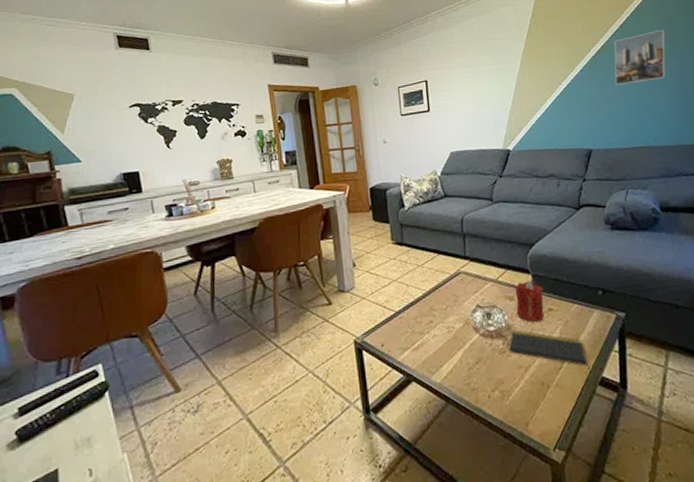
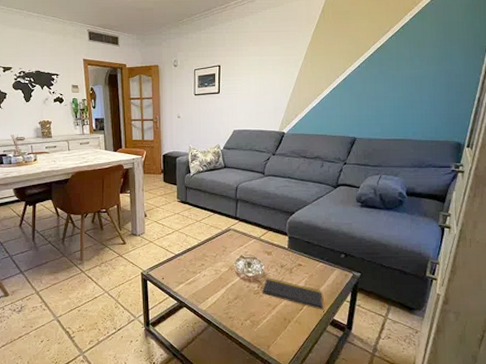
candle: present [515,281,544,322] -> none [272,241,297,273]
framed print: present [614,29,666,85] -> none [388,32,442,82]

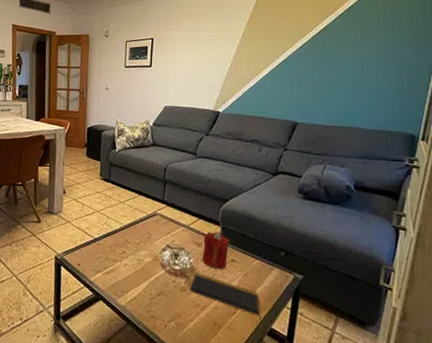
candle: none [272,241,297,273] -> present [202,231,230,269]

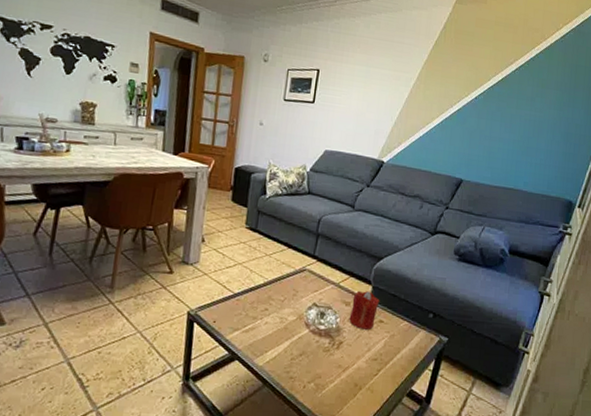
notepad: present [189,272,261,319] -> none [332,333,403,381]

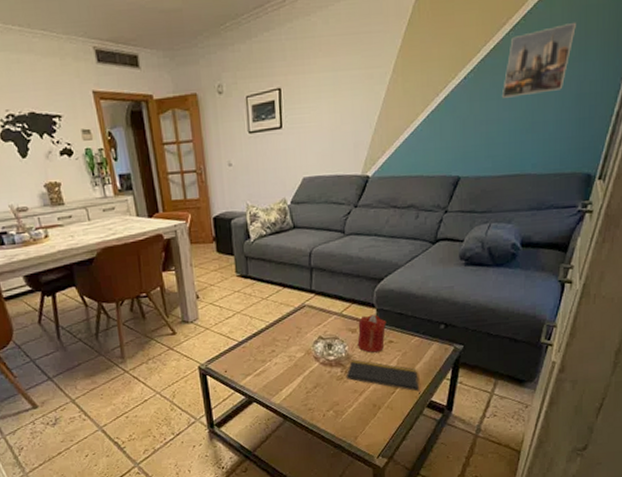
notepad: none [332,333,403,381] -> present [346,359,420,394]
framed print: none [505,74,568,126] -> present [503,22,576,98]

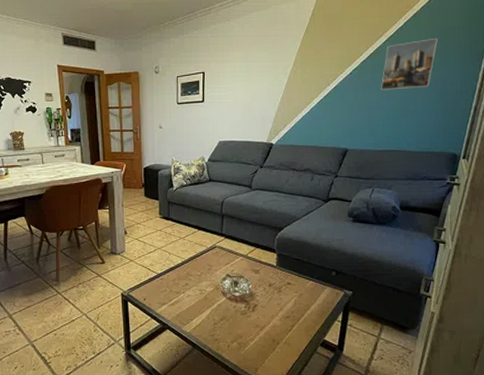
notepad: present [346,359,420,394] -> none [249,297,314,333]
candle: present [357,314,387,353] -> none [260,259,286,292]

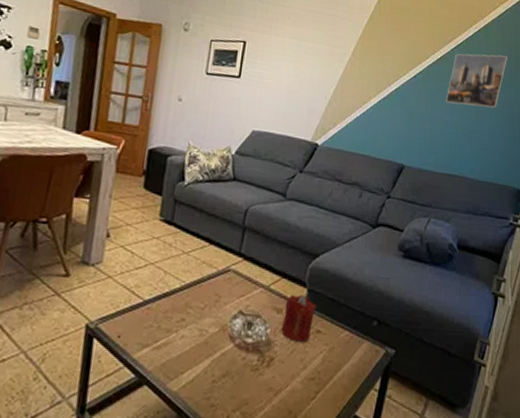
candle: none [260,259,286,292] -> present [281,294,317,342]

